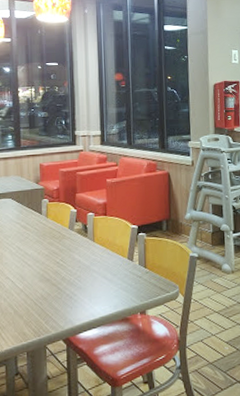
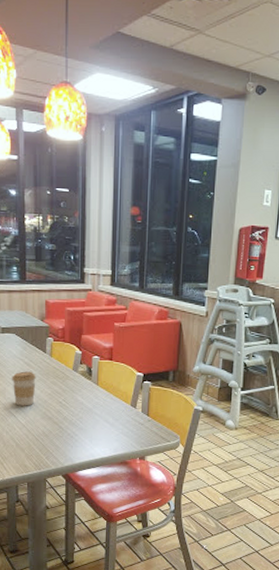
coffee cup: none [9,234,33,271] -> present [12,371,36,406]

